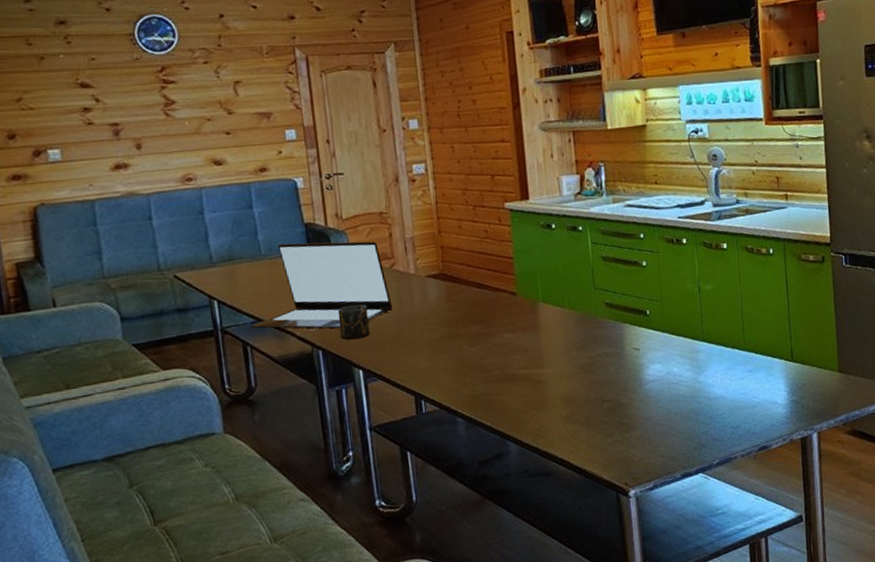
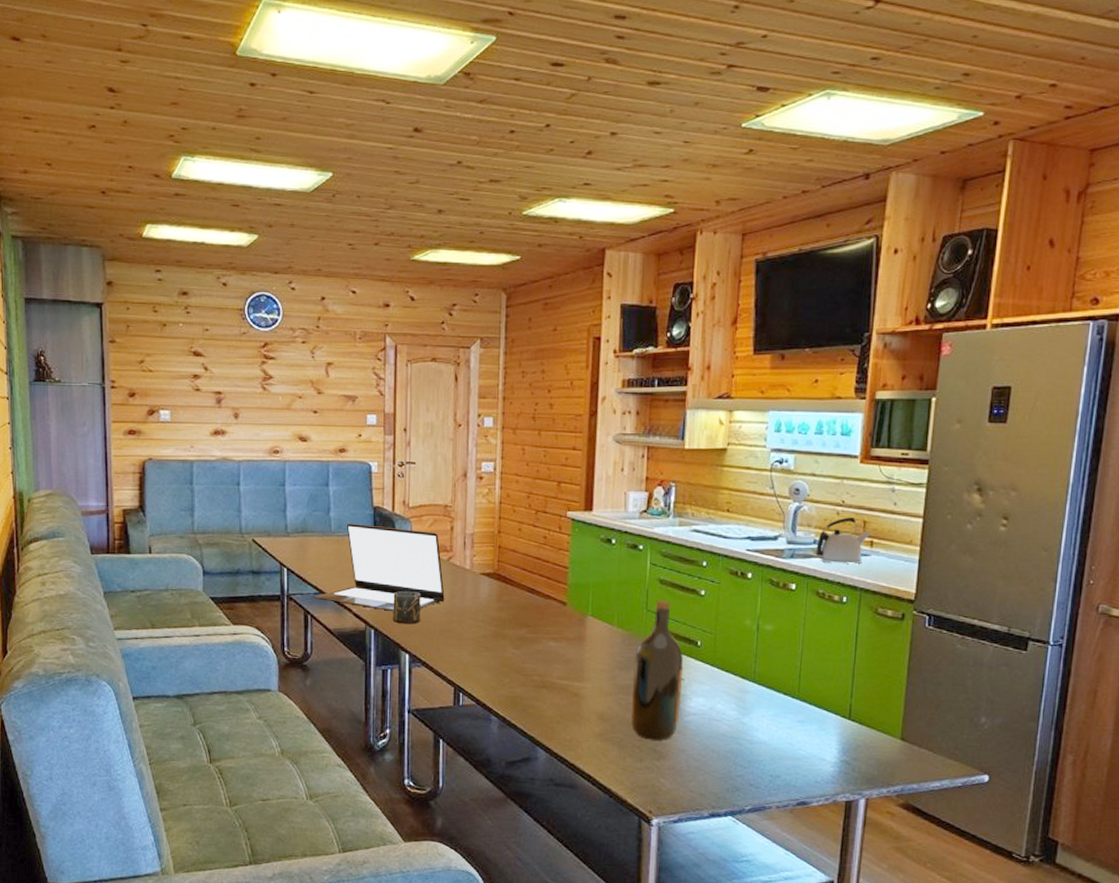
wine bottle: none [590,275,640,413] -> present [631,600,684,739]
kettle: none [739,175,784,221] -> present [815,517,870,564]

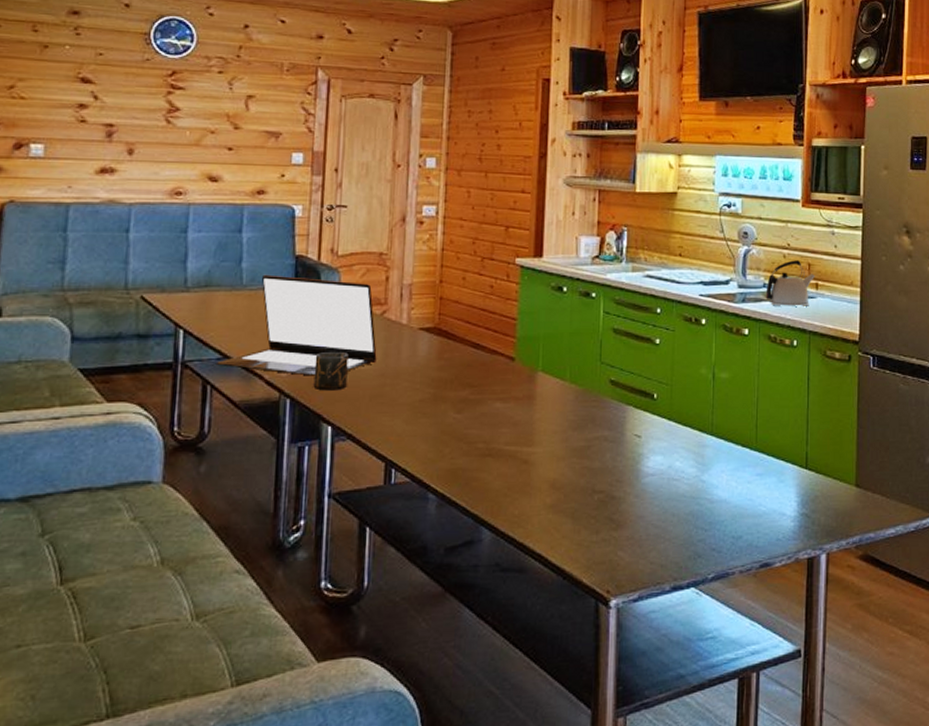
wine bottle: present [631,600,684,739] -> none [586,351,640,506]

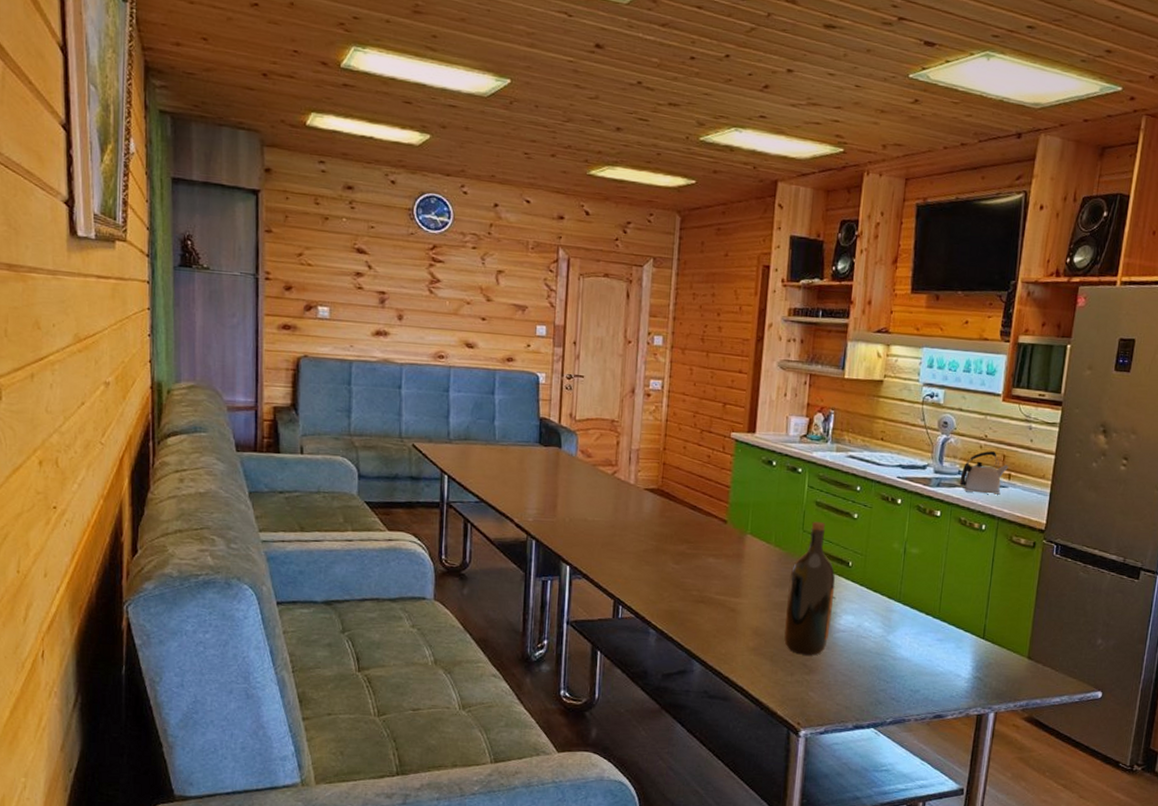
laptop: present [216,274,377,376] -> none [474,432,608,523]
cup: present [313,352,349,391] -> none [555,503,584,536]
wine bottle: none [586,351,640,506] -> present [784,521,835,655]

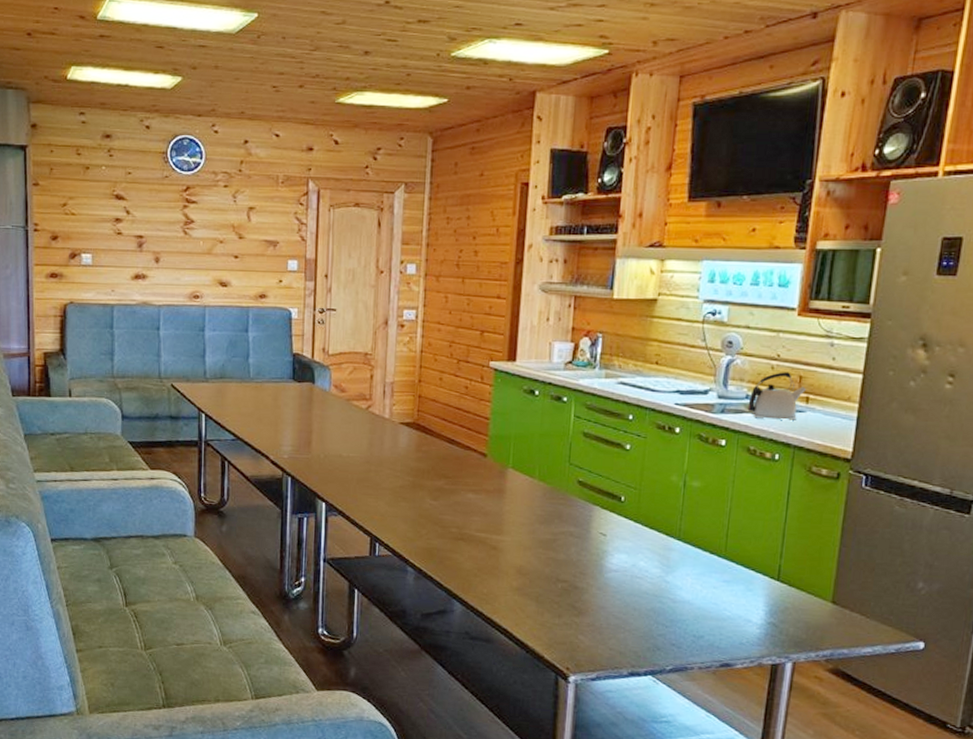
wine bottle: present [784,521,835,655] -> none [550,453,606,596]

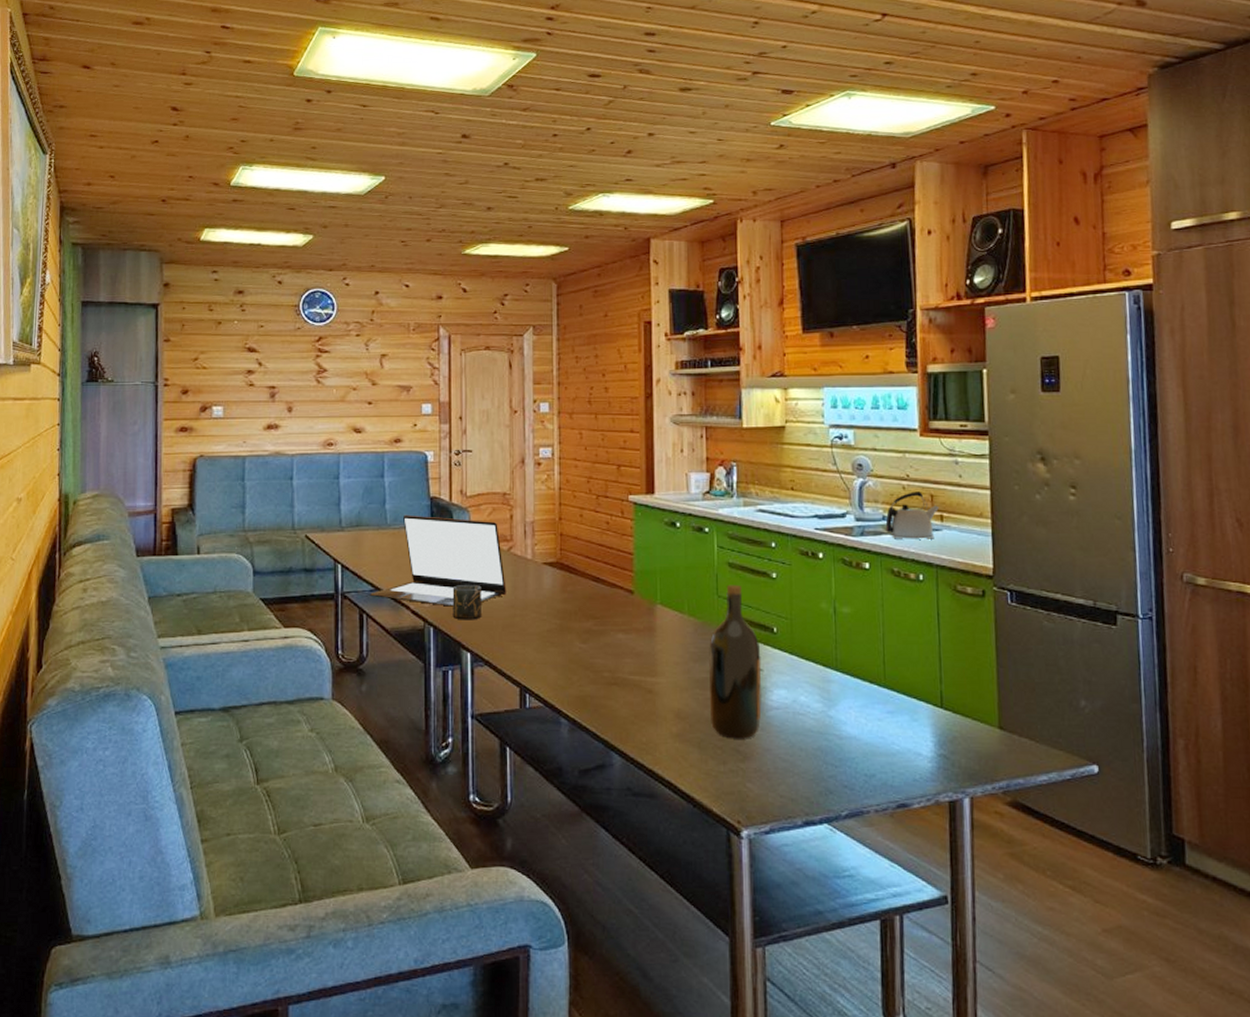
laptop: none [231,369,363,459] -> present [369,515,506,607]
cup: none [310,439,339,473] -> present [452,585,481,620]
wine bottle: none [550,453,606,596] -> present [709,584,762,738]

